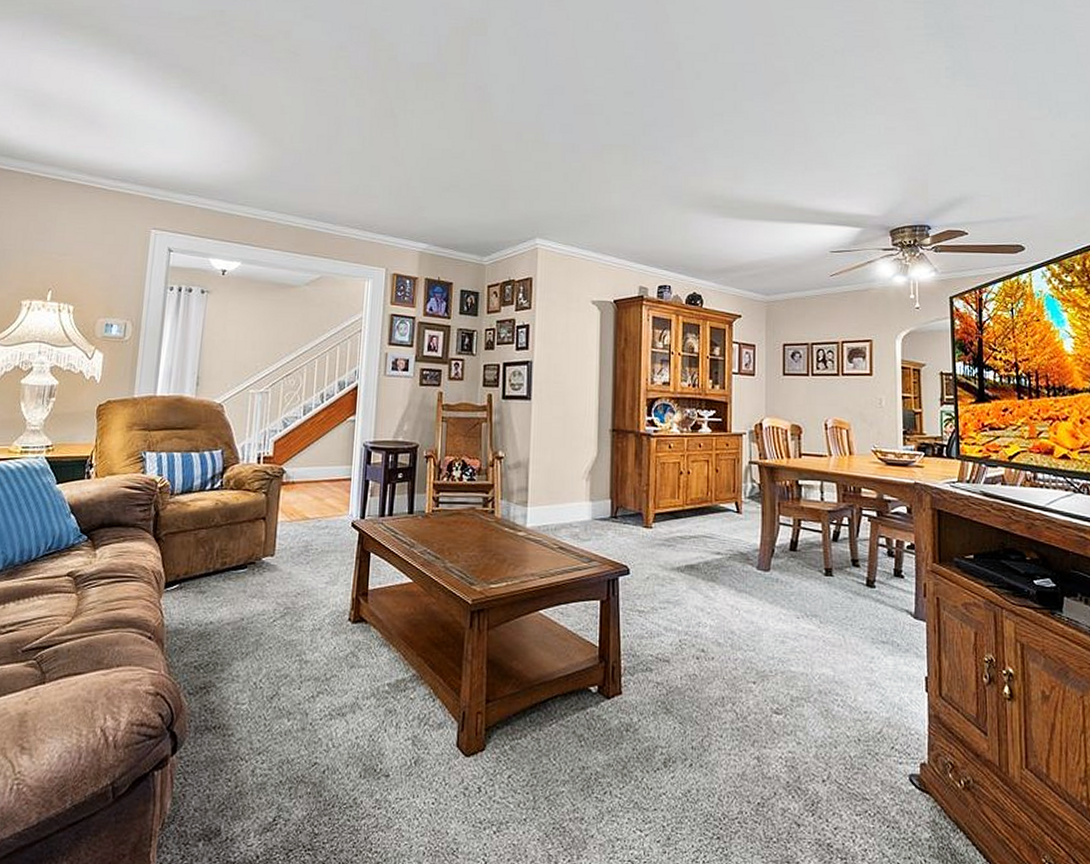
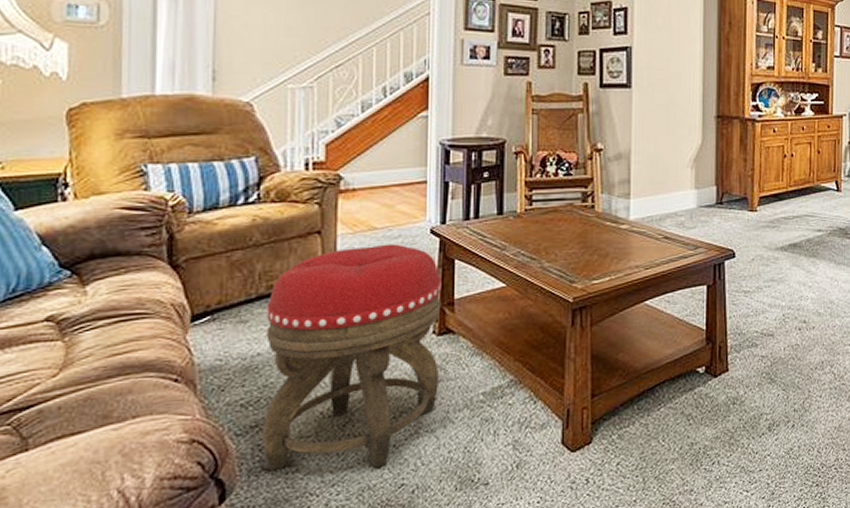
footstool: none [207,533,359,744] -> present [261,244,442,472]

